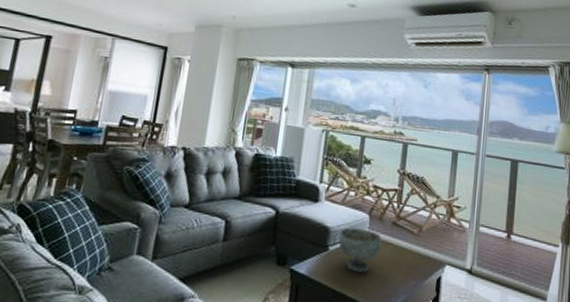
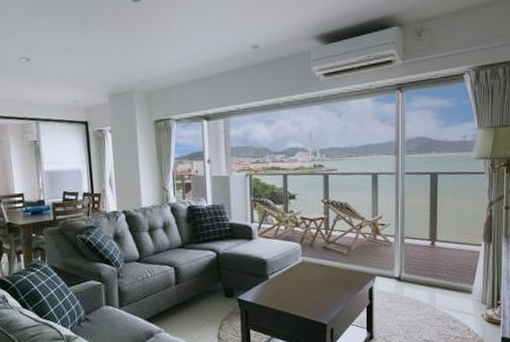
decorative bowl: present [338,227,382,273] -> none [276,256,315,294]

